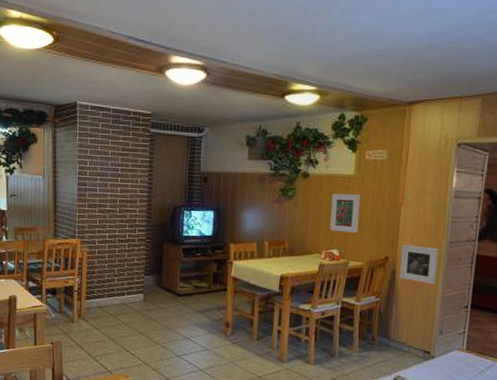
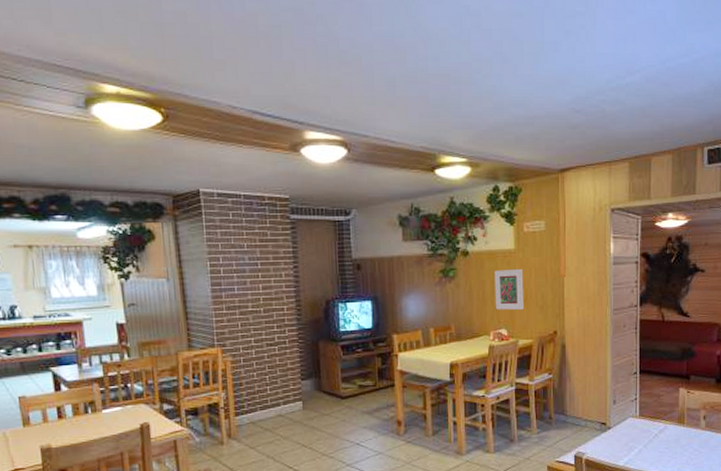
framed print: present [399,244,439,285] -> none [568,316,604,355]

